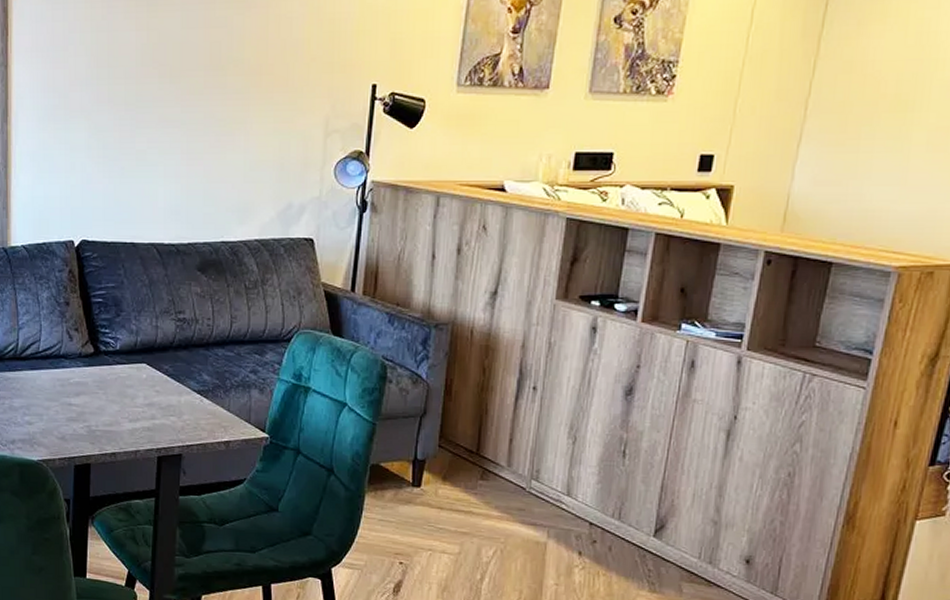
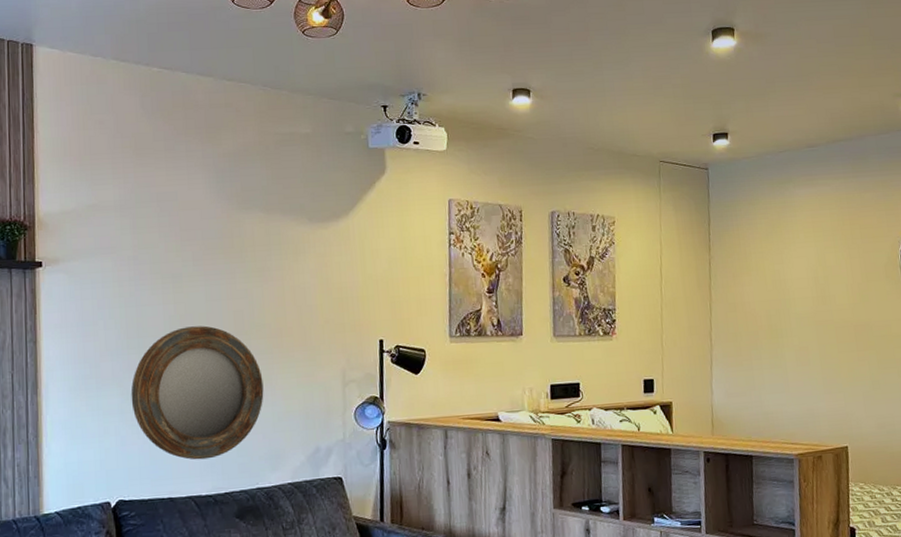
home mirror: none [98,57,237,206] -> present [130,325,264,460]

